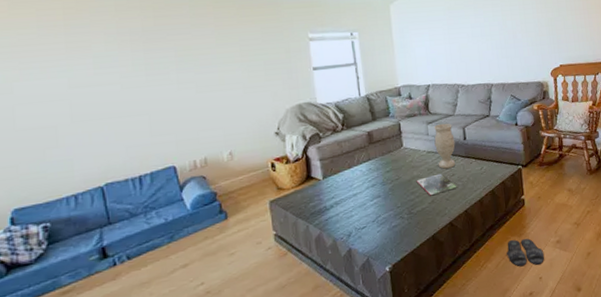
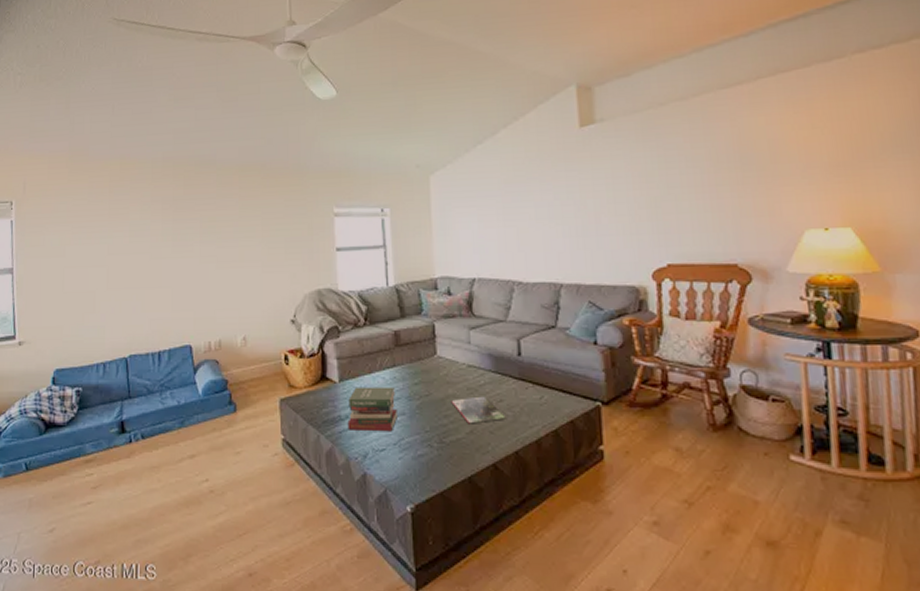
books: none [332,176,375,217] -> present [347,386,399,432]
vase: present [434,123,456,169] -> none [477,330,506,391]
slippers: present [506,238,544,267] -> none [573,506,632,551]

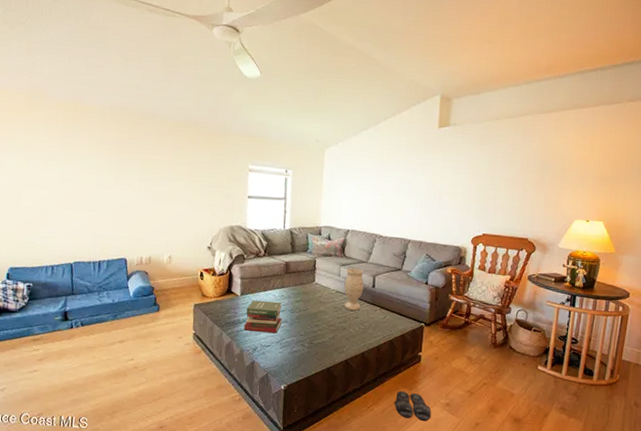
magazine: present [451,396,506,424] -> none [321,313,358,333]
vase: none [477,330,506,391] -> present [344,268,364,311]
slippers: none [573,506,632,551] -> present [394,391,431,421]

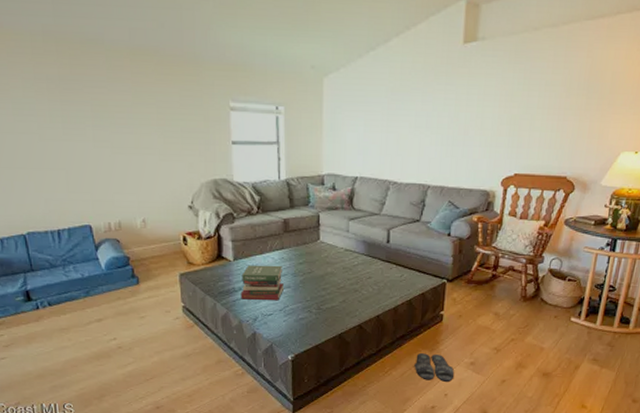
vase: present [344,268,364,311] -> none [354,221,377,270]

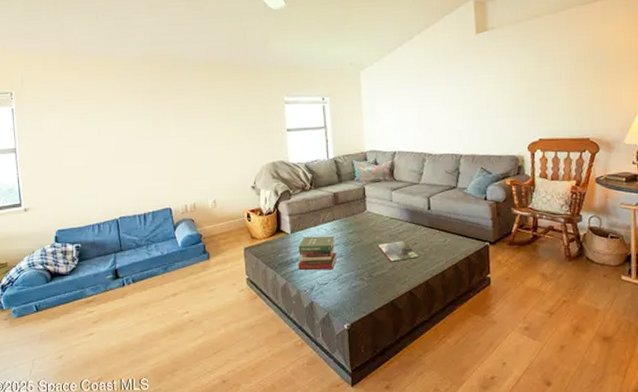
magazine: none [329,274,372,295] -> present [377,241,419,262]
slippers: present [414,353,454,382] -> none [468,319,509,349]

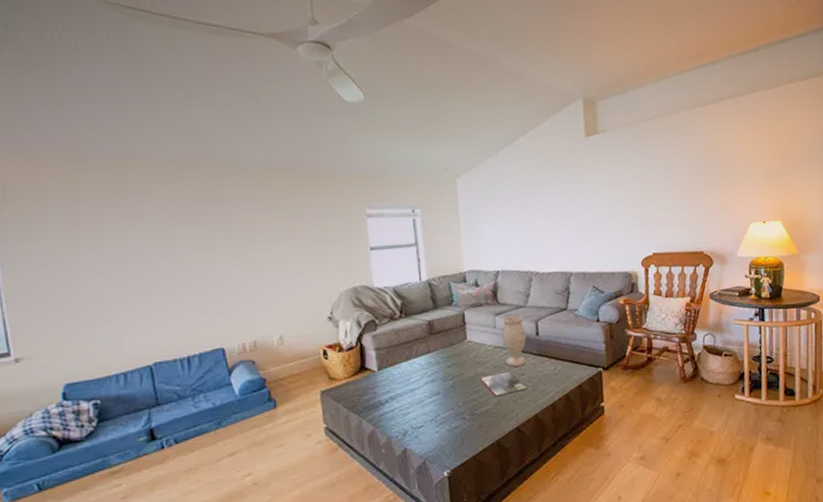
books: present [298,235,338,270] -> none [387,370,435,413]
vase: none [398,191,419,237] -> present [502,315,526,367]

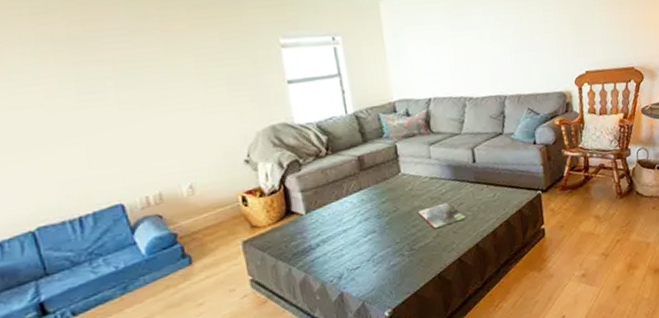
vase: present [502,315,526,367] -> none [437,143,464,198]

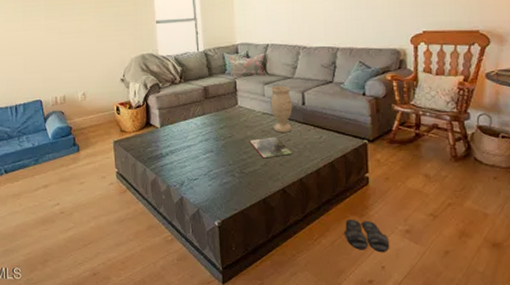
vase: none [437,143,464,198] -> present [270,85,293,133]
slippers: none [524,273,568,305] -> present [344,220,389,252]

